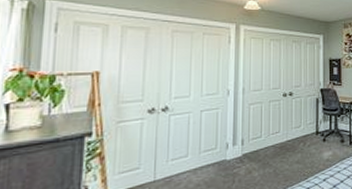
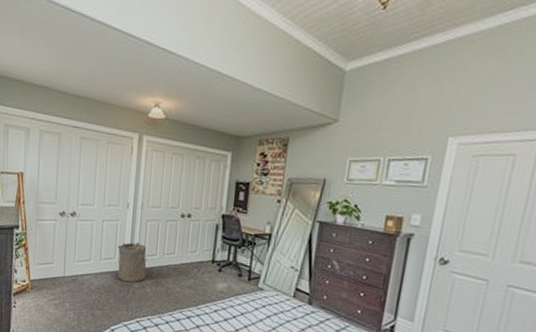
laundry hamper: none [219,127,254,171] -> present [117,242,149,283]

